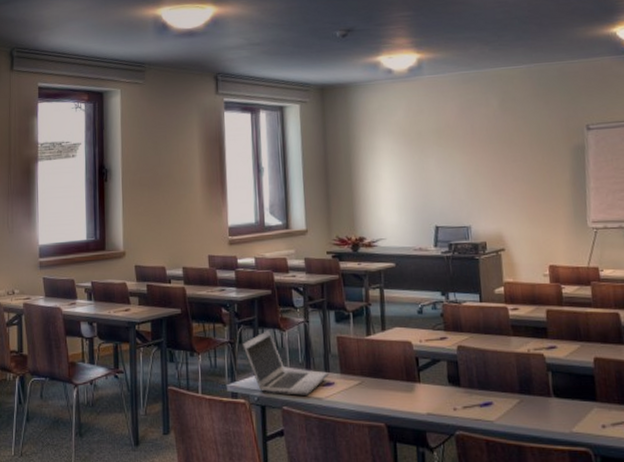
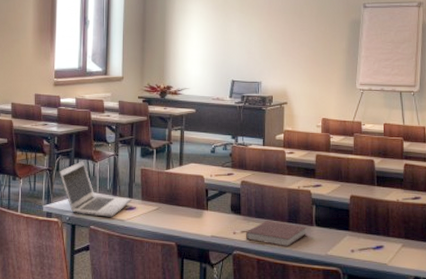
notebook: none [468,393,544,424] -> present [245,221,306,247]

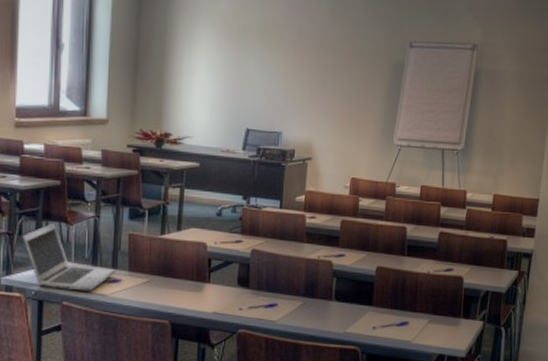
notebook: present [245,221,306,247] -> none [253,295,324,325]

